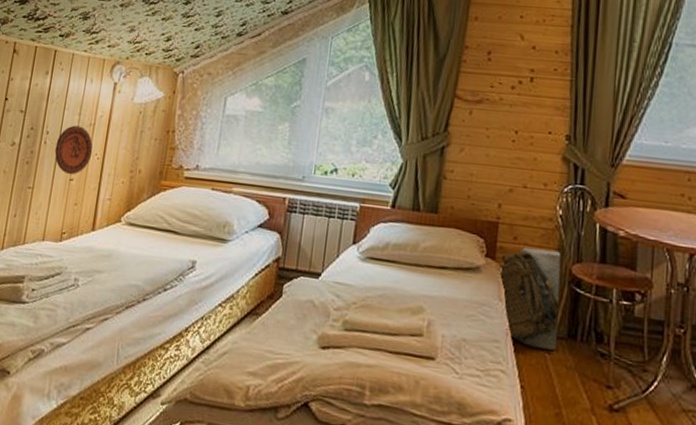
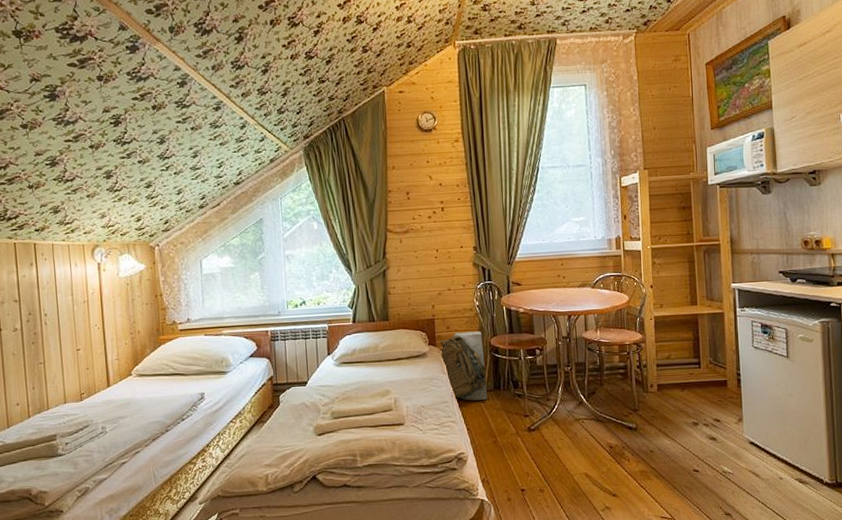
decorative plate: present [55,125,93,175] -> none [56,304,92,346]

